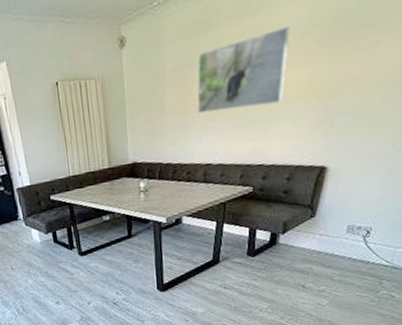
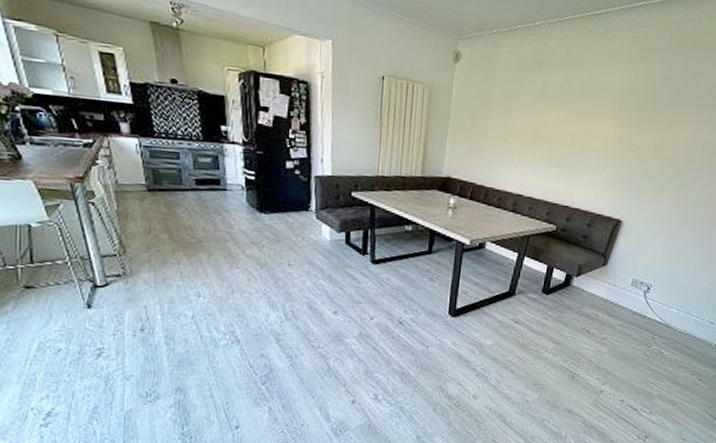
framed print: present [197,26,290,114] -> none [517,86,608,153]

